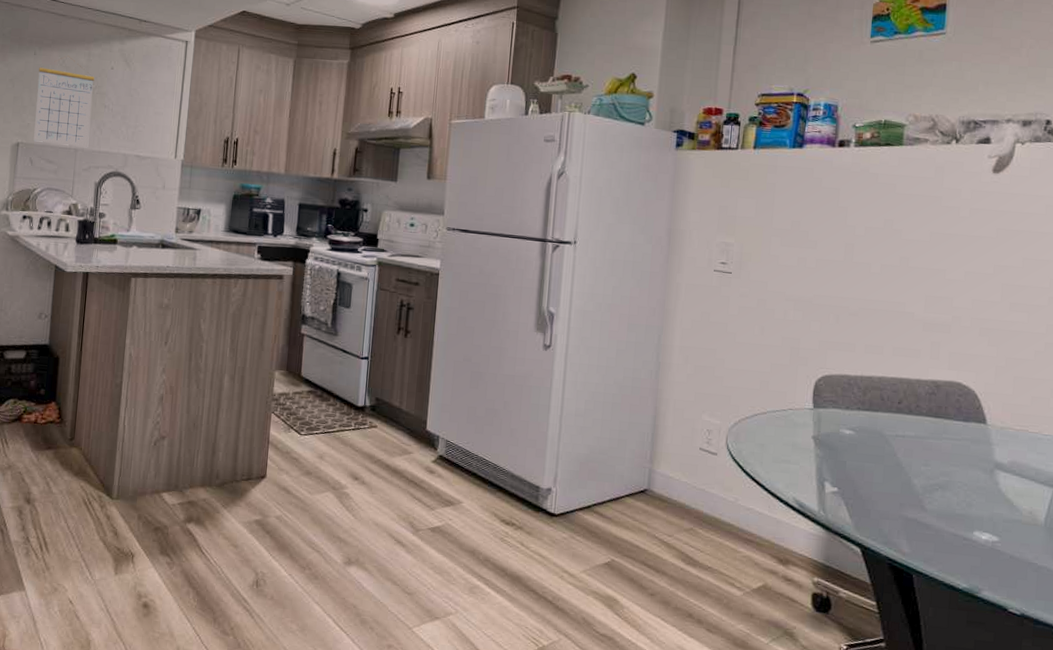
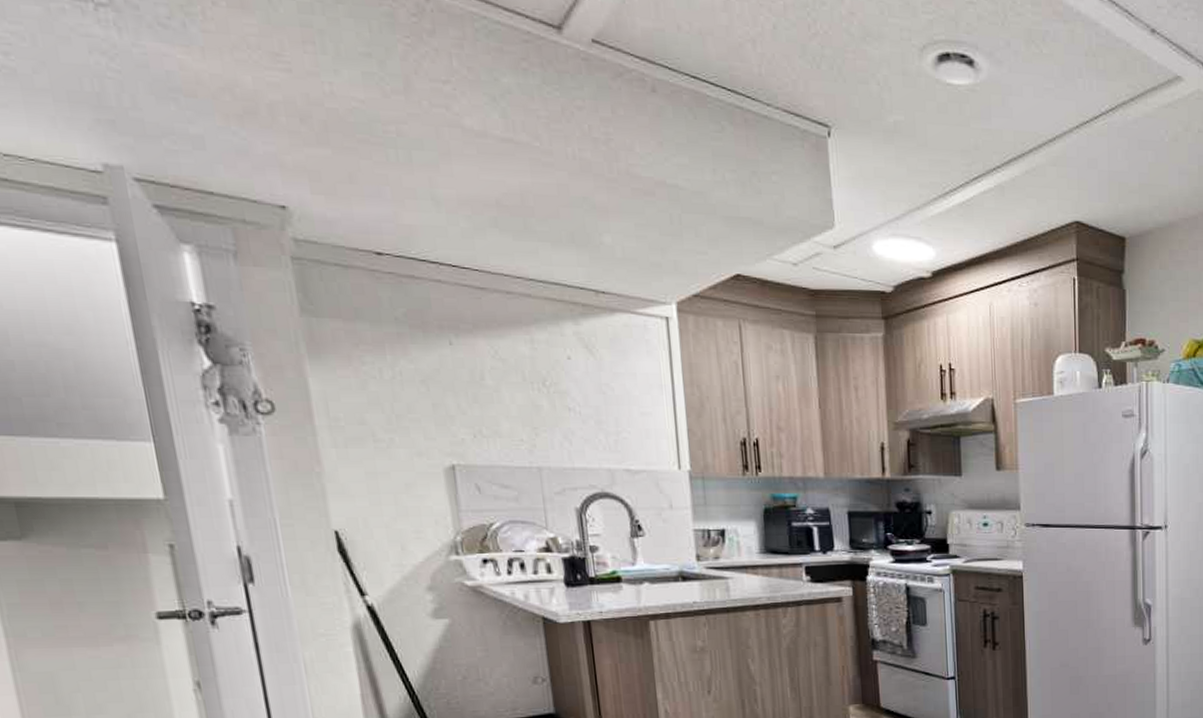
calendar: present [33,55,95,148] -> none [461,344,557,465]

